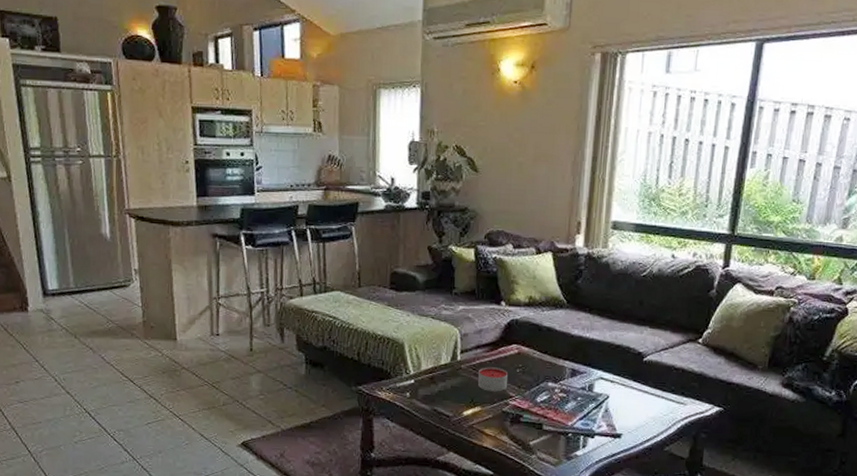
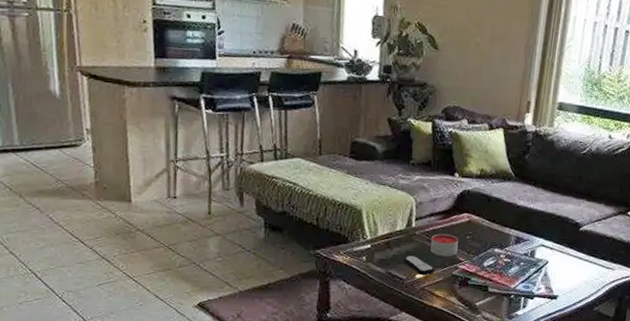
remote control: none [449,391,483,413] -> present [403,256,435,276]

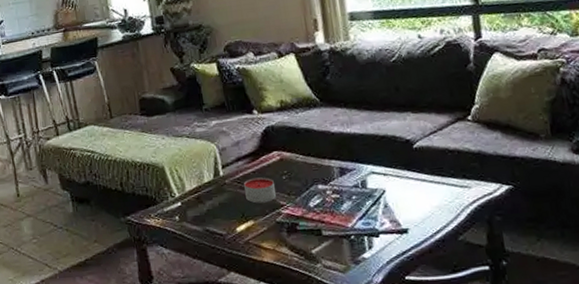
remote control: present [403,256,435,276] -> none [218,207,256,228]

